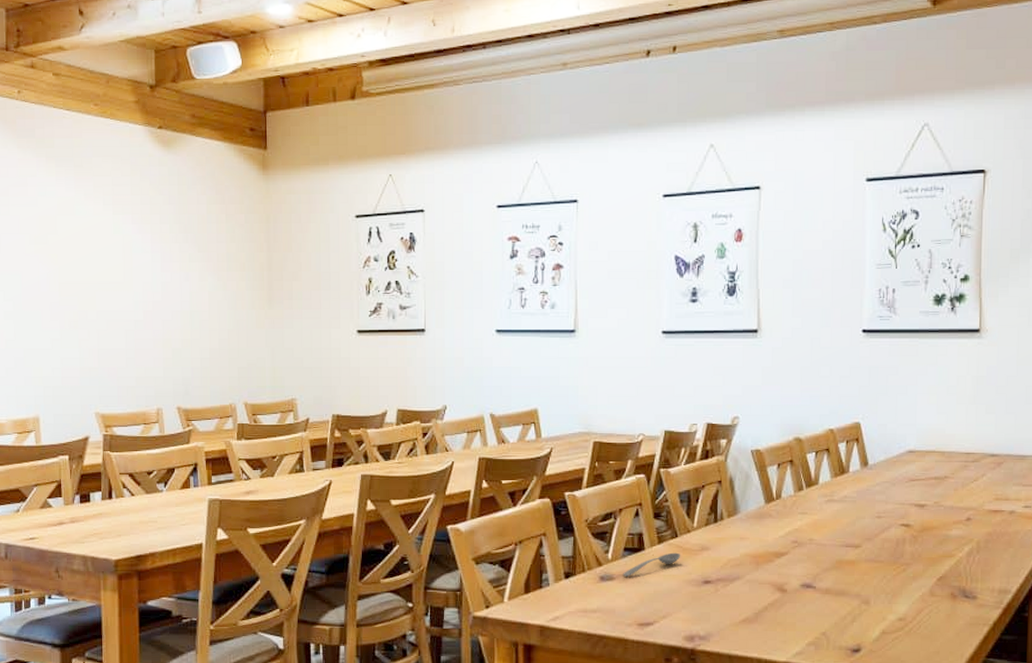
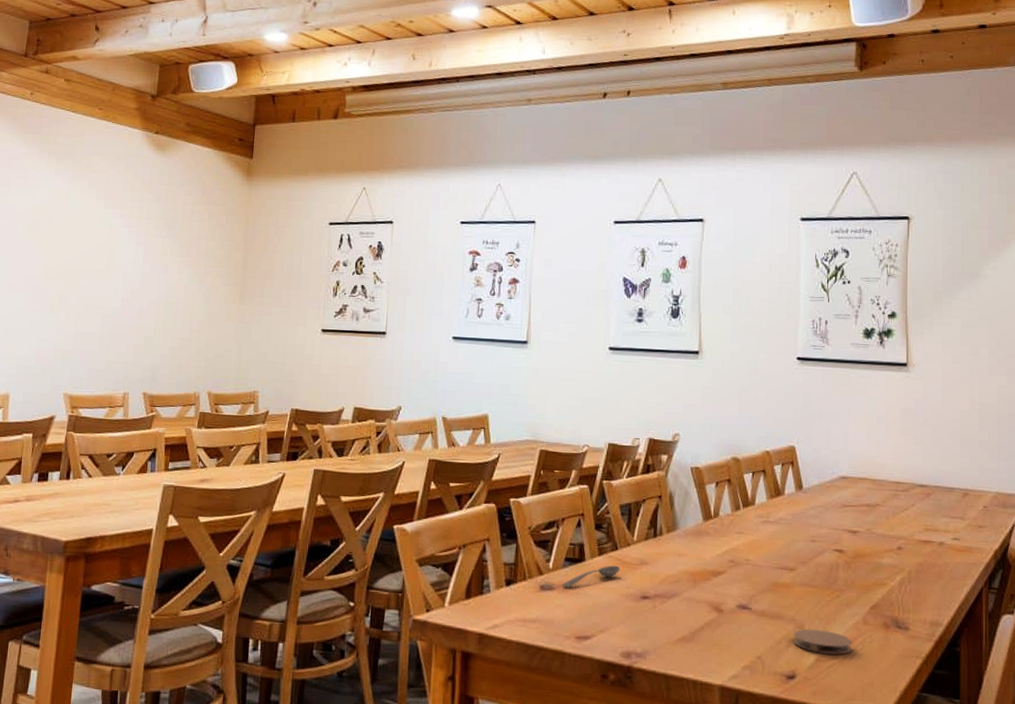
coaster: none [859,603,919,626] -> present [793,628,853,655]

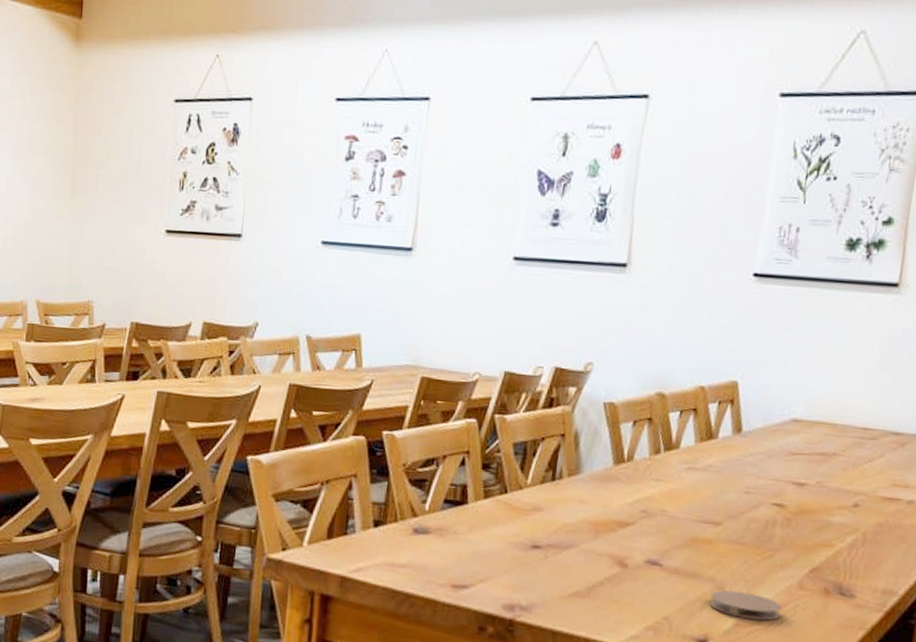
soupspoon: present [563,565,621,588] -> none [440,510,509,532]

